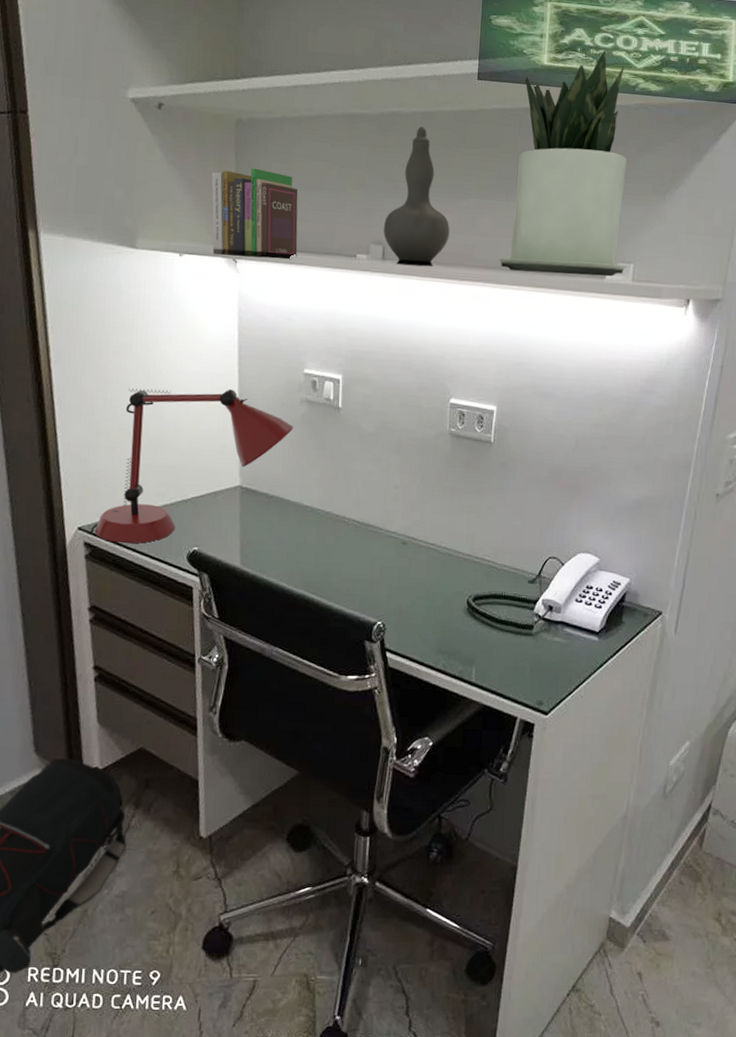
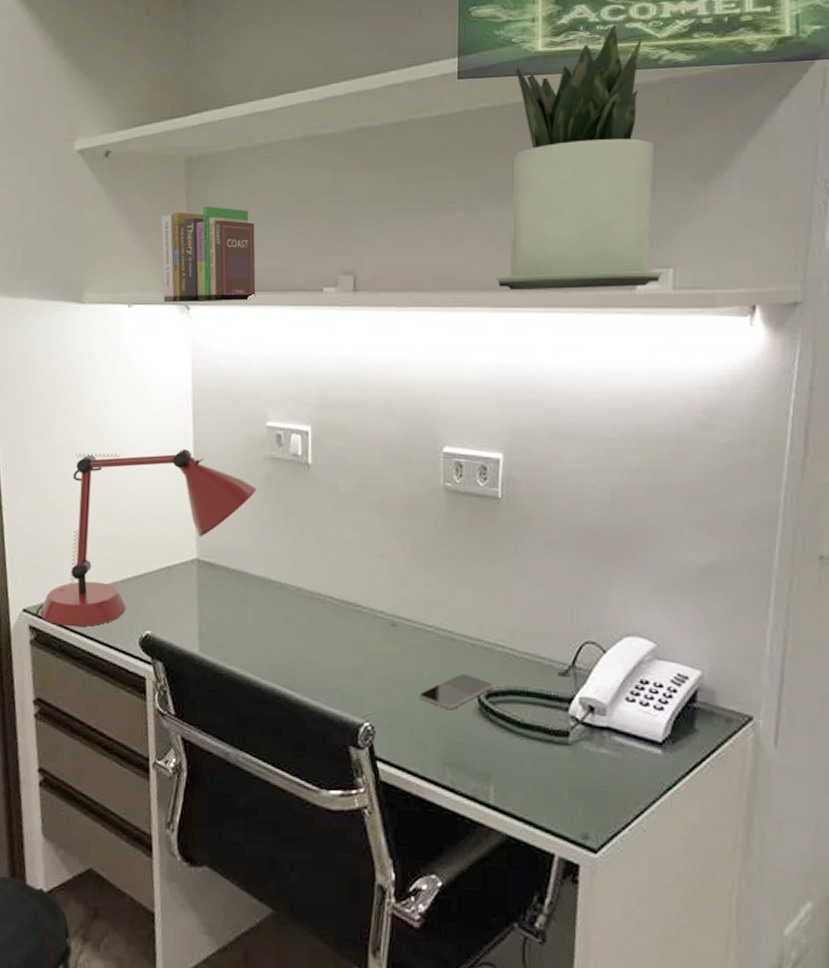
decorative vase: present [383,125,450,267] -> none [353,138,433,295]
smartphone: none [421,582,479,610] -> present [419,674,493,709]

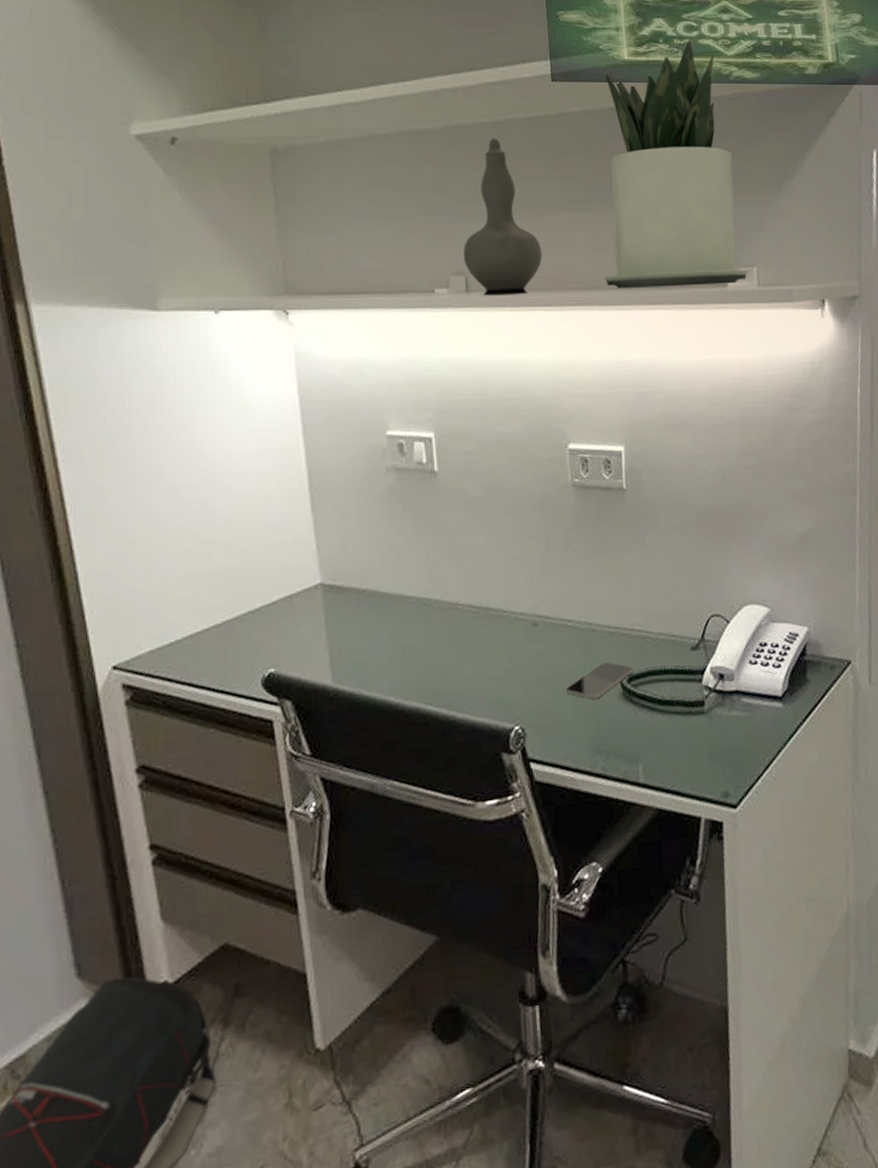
desk lamp: present [35,449,257,627] -> none [129,466,382,679]
books: present [161,206,256,303] -> none [246,202,362,308]
decorative vase: none [353,138,433,295] -> present [462,137,542,296]

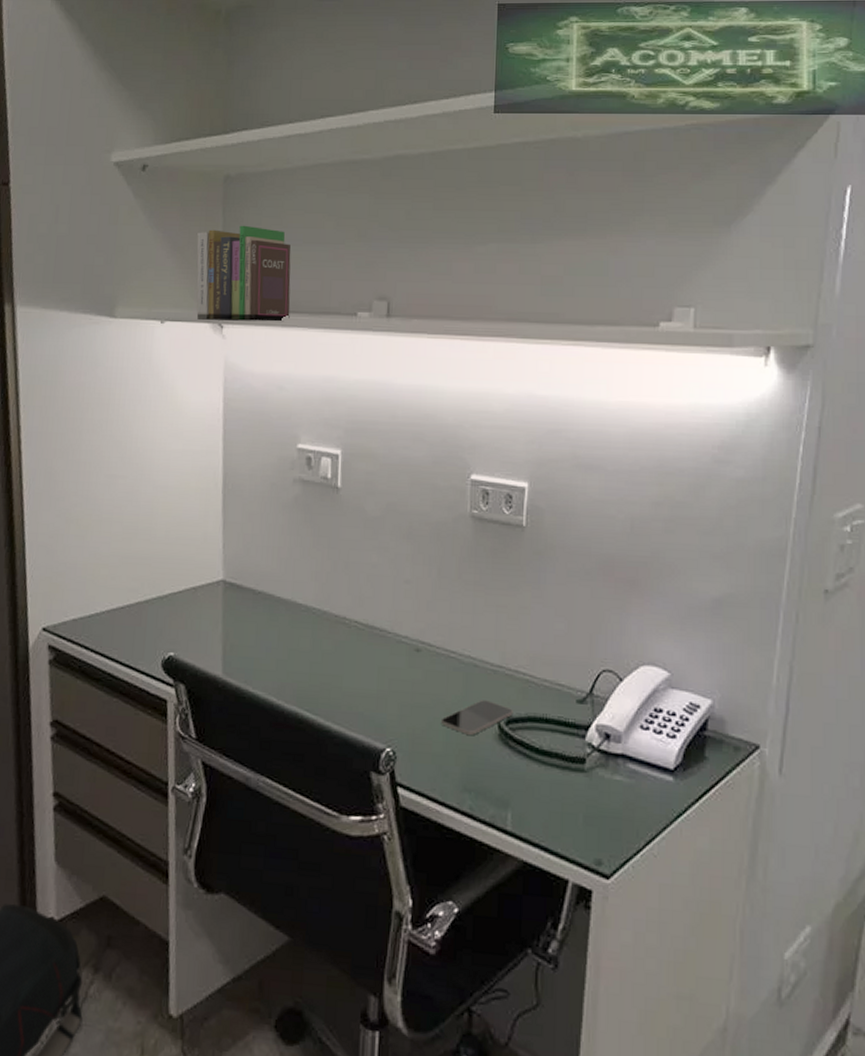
books: none [246,202,362,308] -> present [196,225,291,322]
decorative vase: present [462,137,542,296] -> none [387,167,466,323]
planter: present [602,40,750,289] -> none [524,70,686,325]

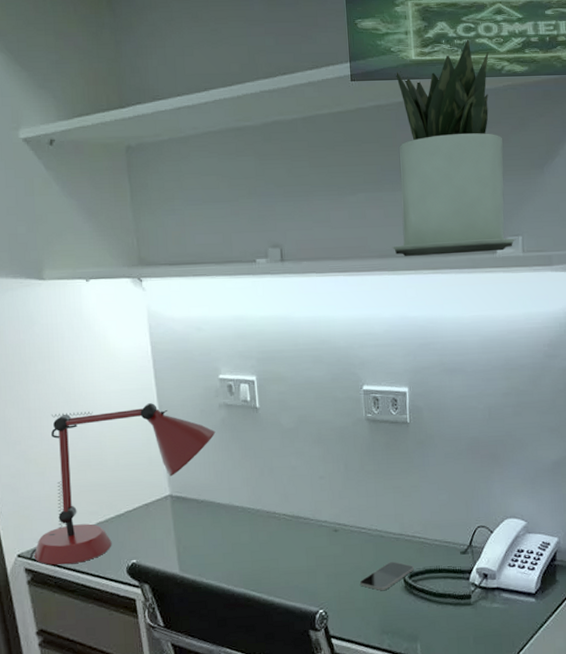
desk lamp: none [55,469,286,648] -> present [29,403,216,566]
books: present [196,225,291,322] -> none [108,189,199,277]
planter: none [524,70,686,325] -> present [392,40,516,257]

